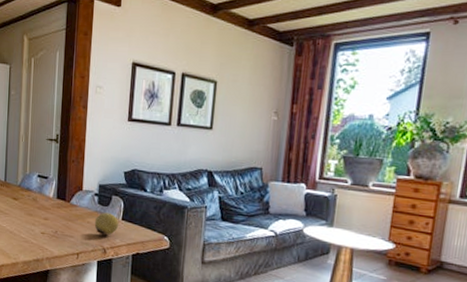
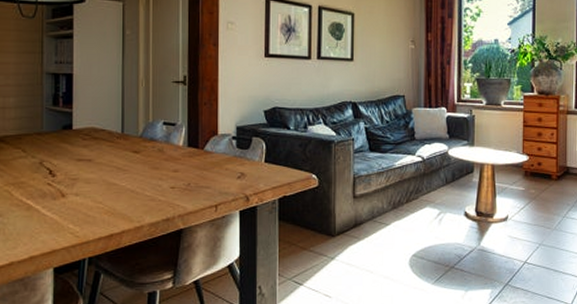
fruit: present [94,212,119,236] -> none [234,156,262,181]

